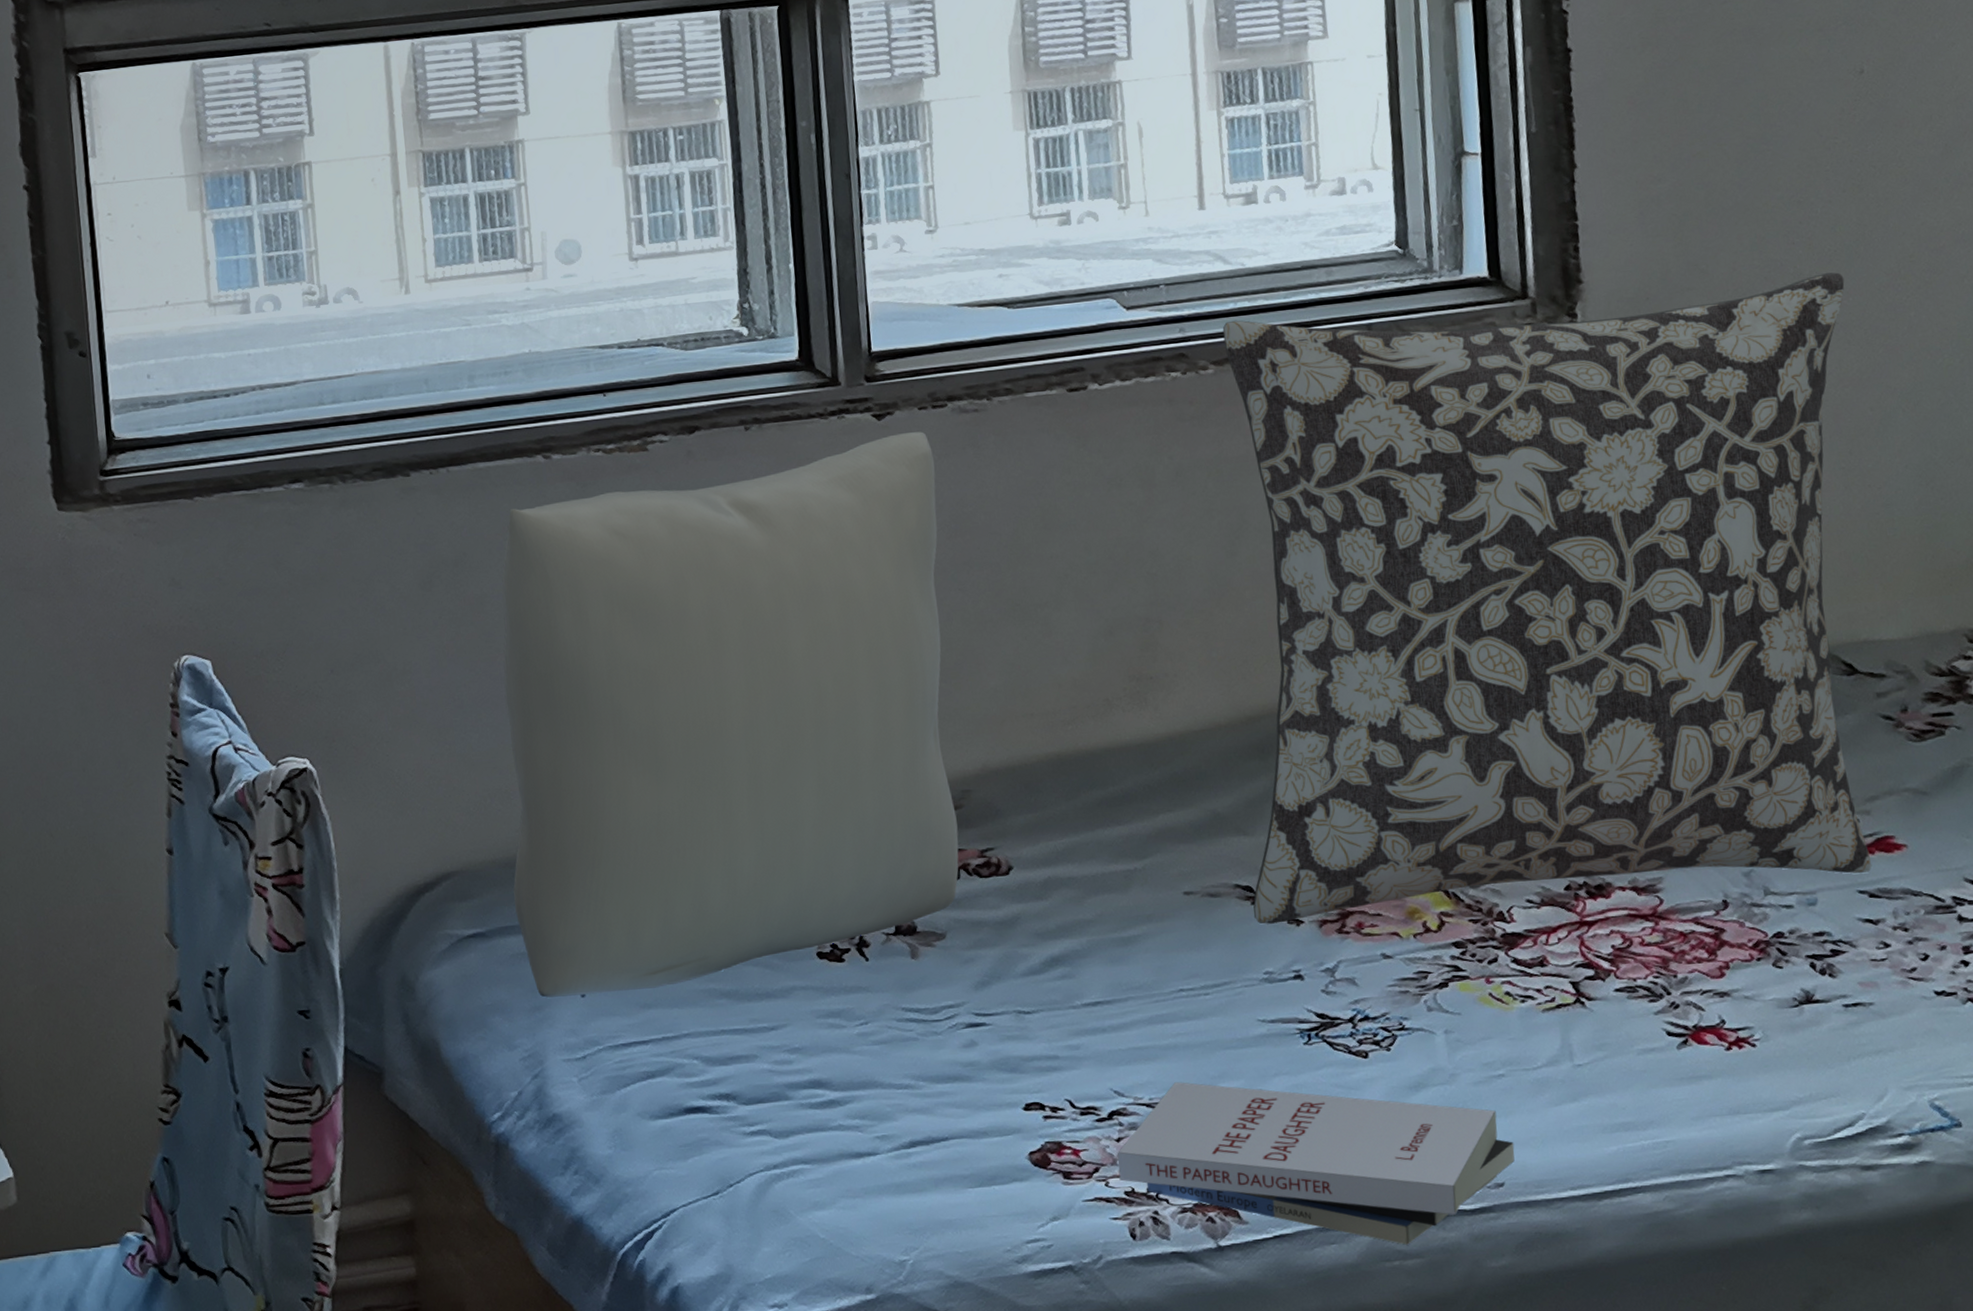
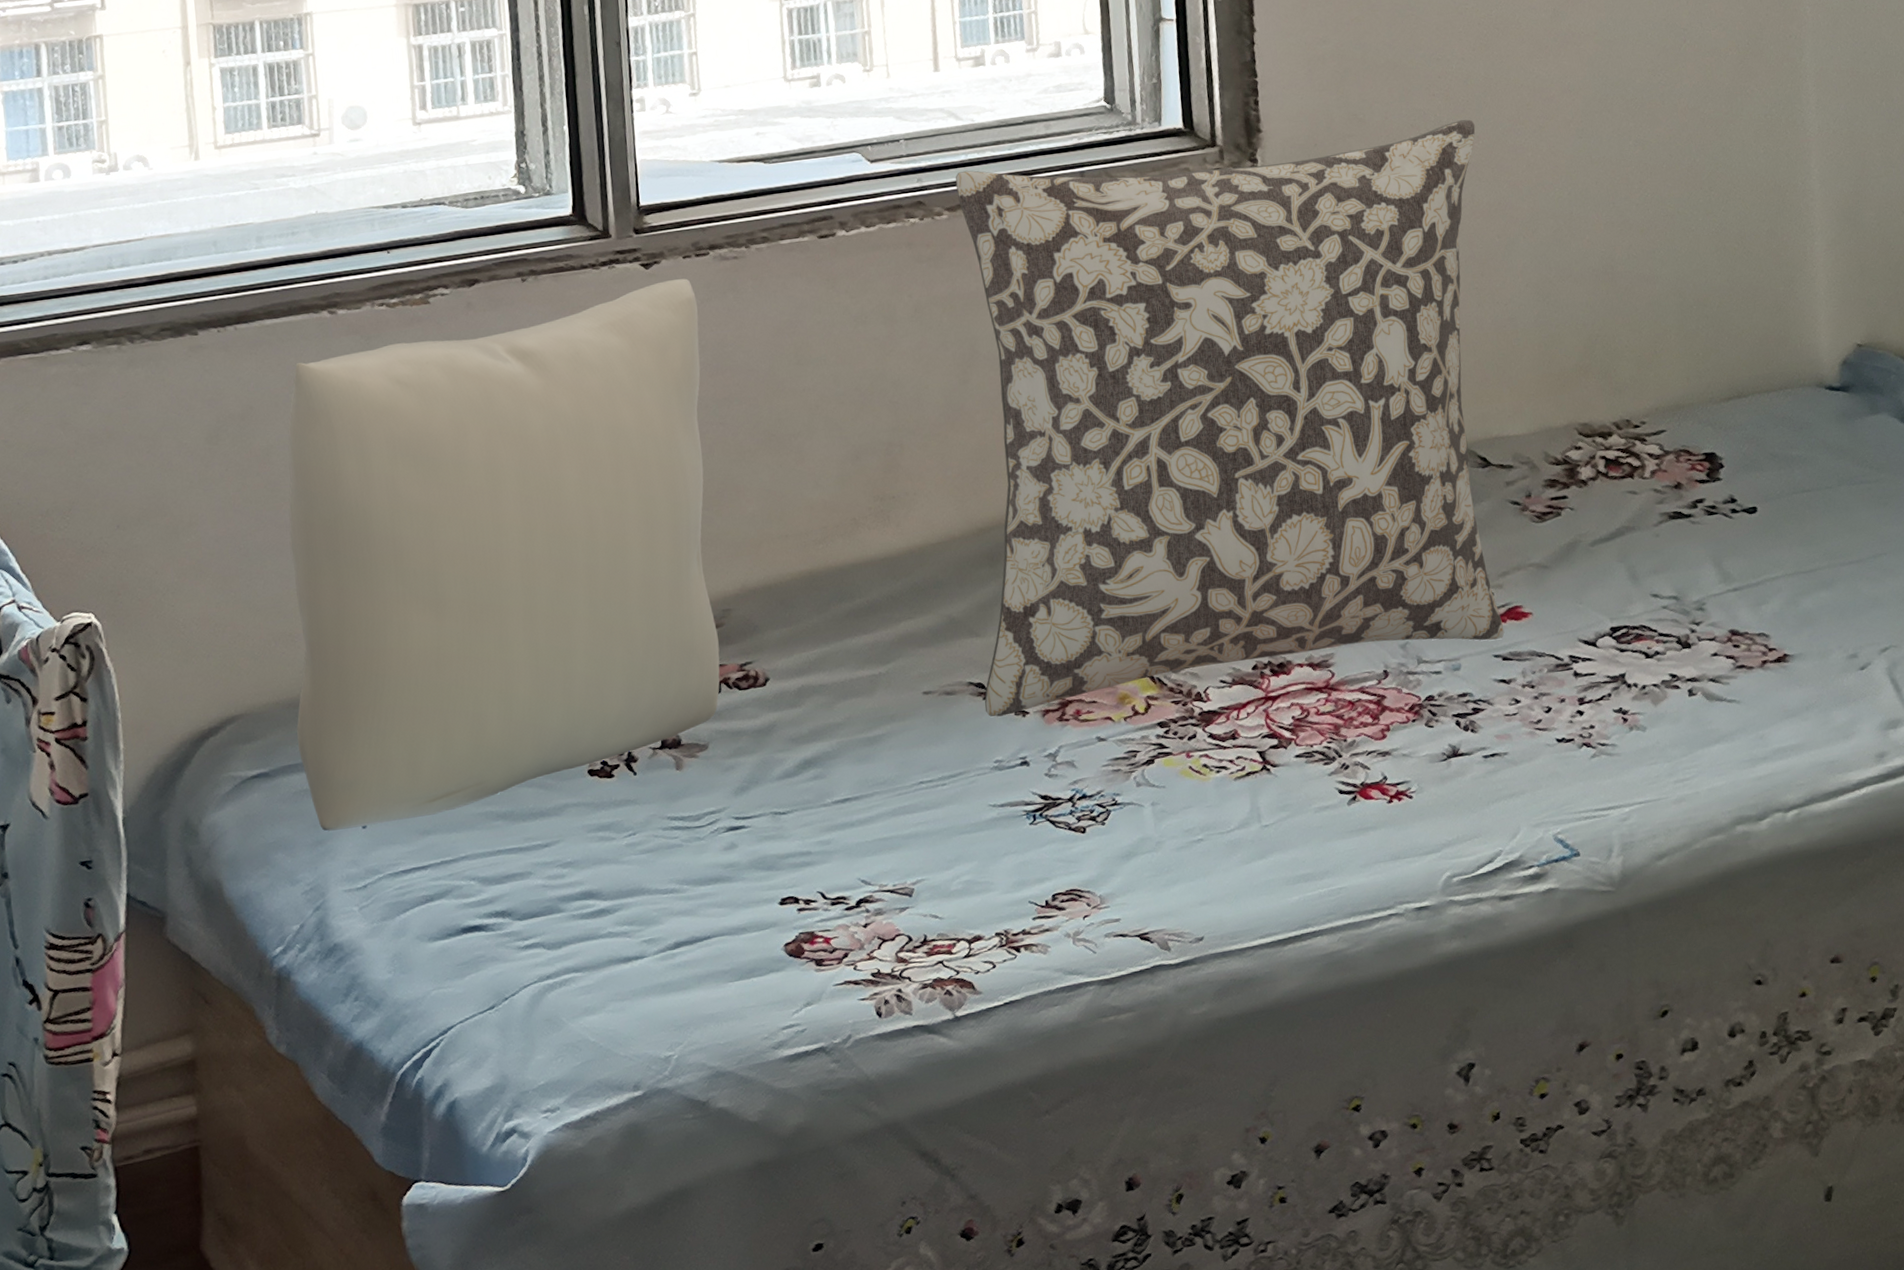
books: present [1117,1082,1515,1245] -> none [865,867,1212,1001]

